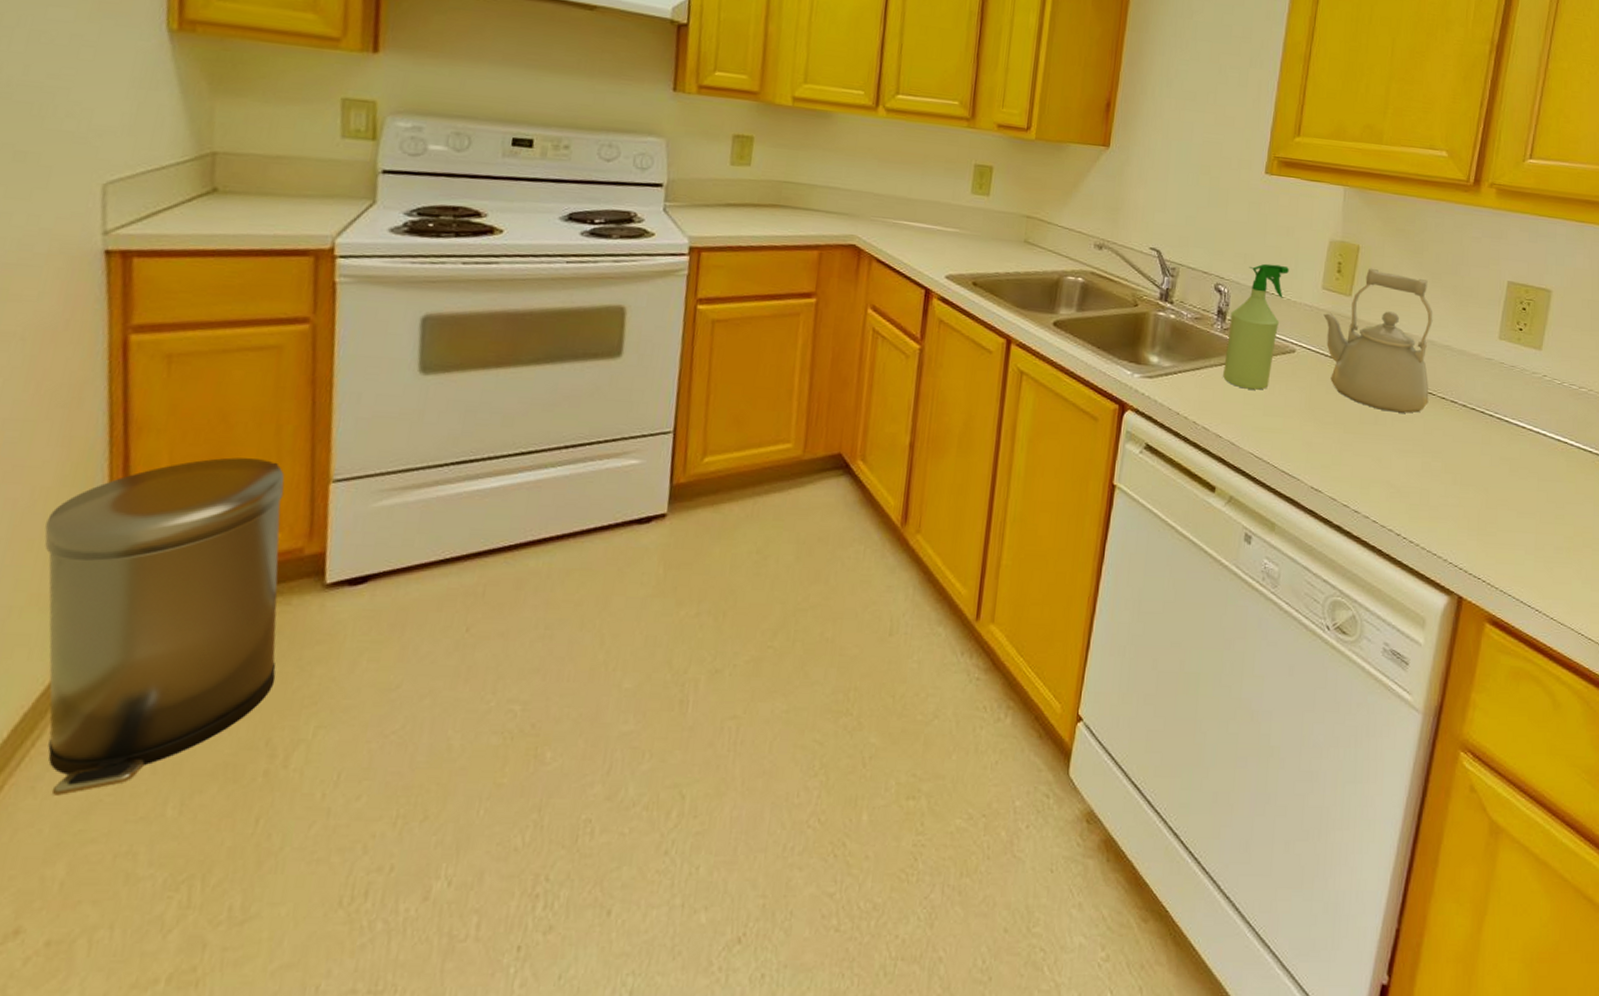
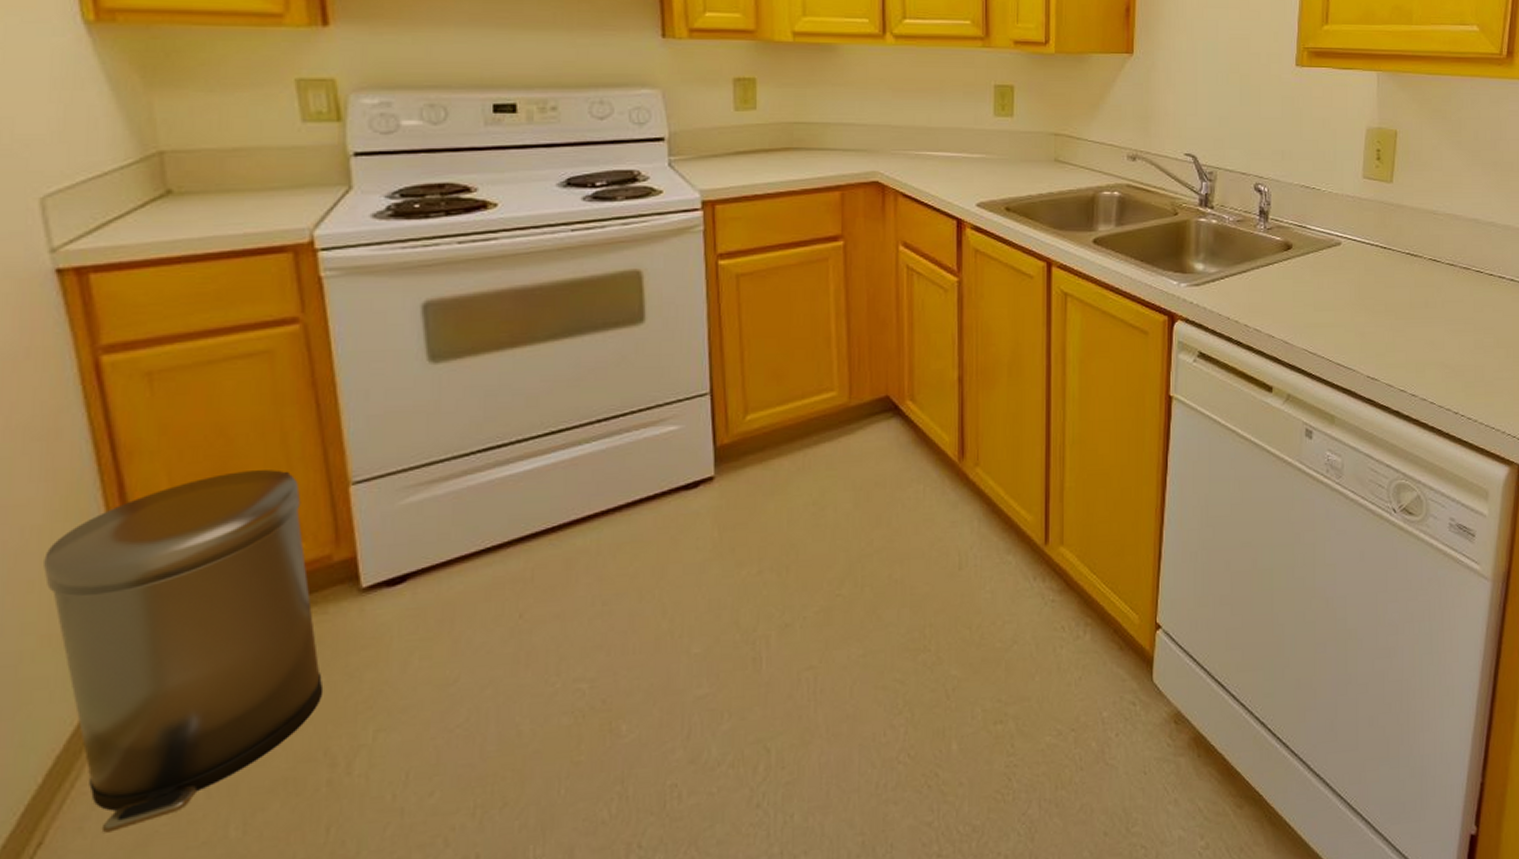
spray bottle: present [1223,263,1289,390] -> none [1270,158,1328,286]
kettle: present [1323,268,1433,413] -> none [1366,152,1477,294]

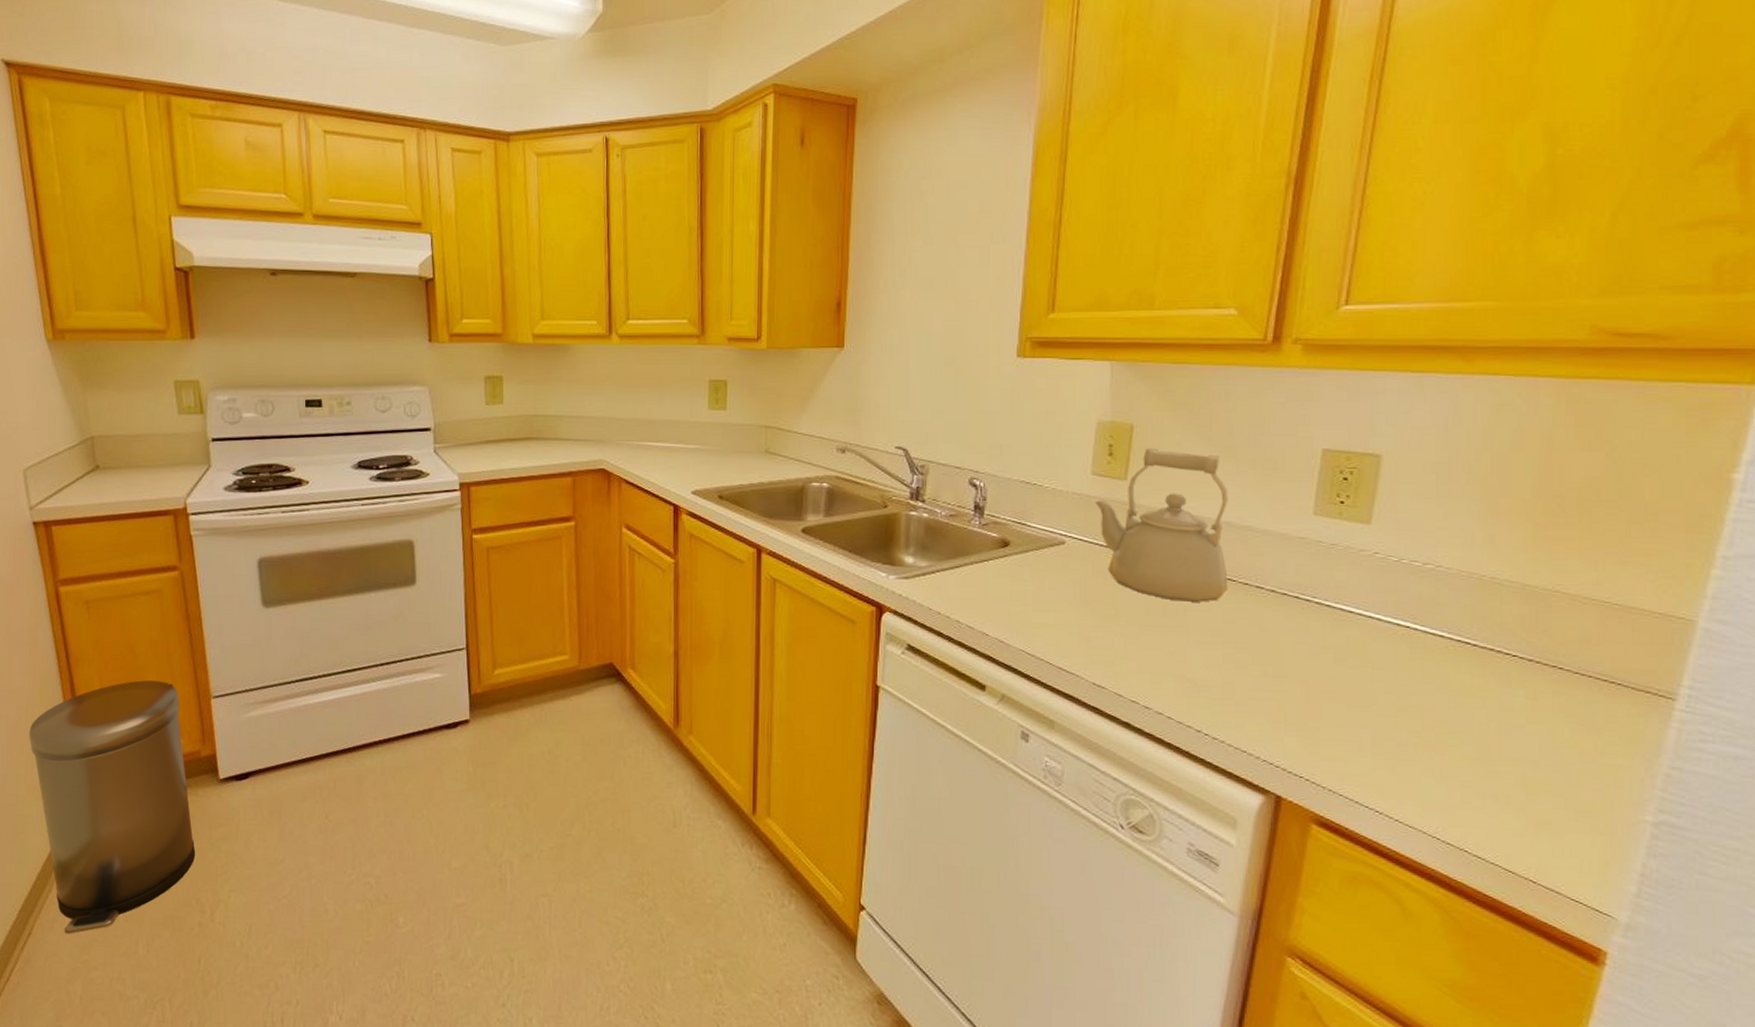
kettle: none [1366,152,1477,294] -> present [1095,447,1228,602]

